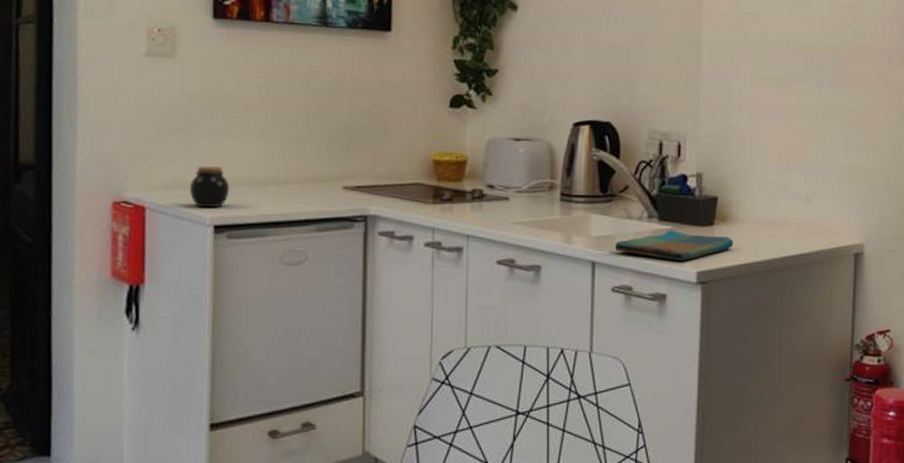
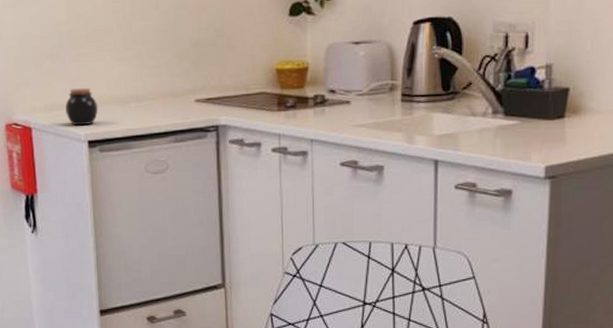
dish towel: present [614,229,733,262] -> none [457,124,586,157]

